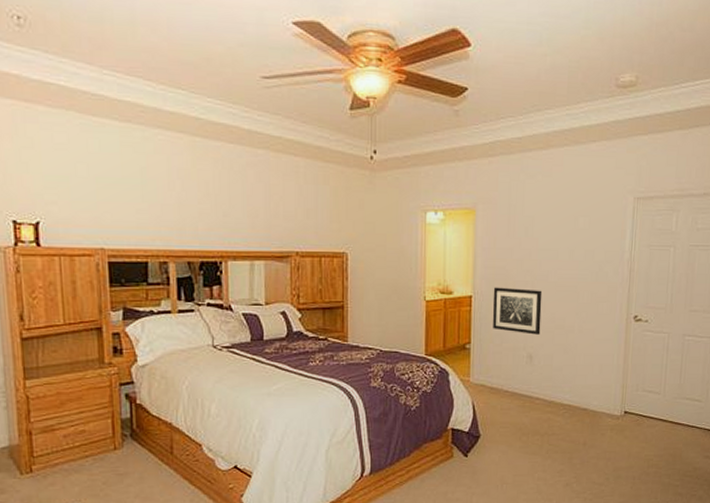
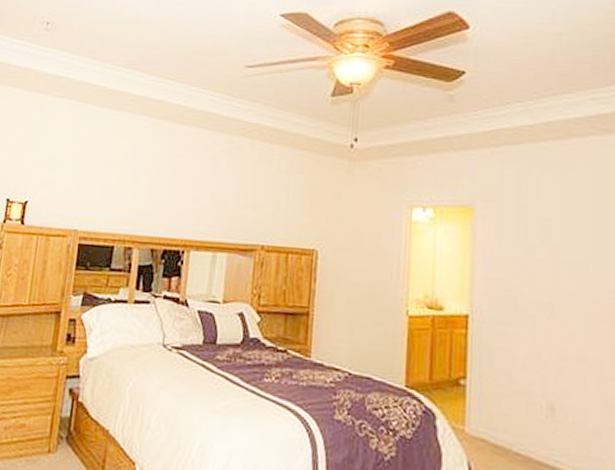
wall art: present [492,287,543,335] -> none [496,306,567,378]

